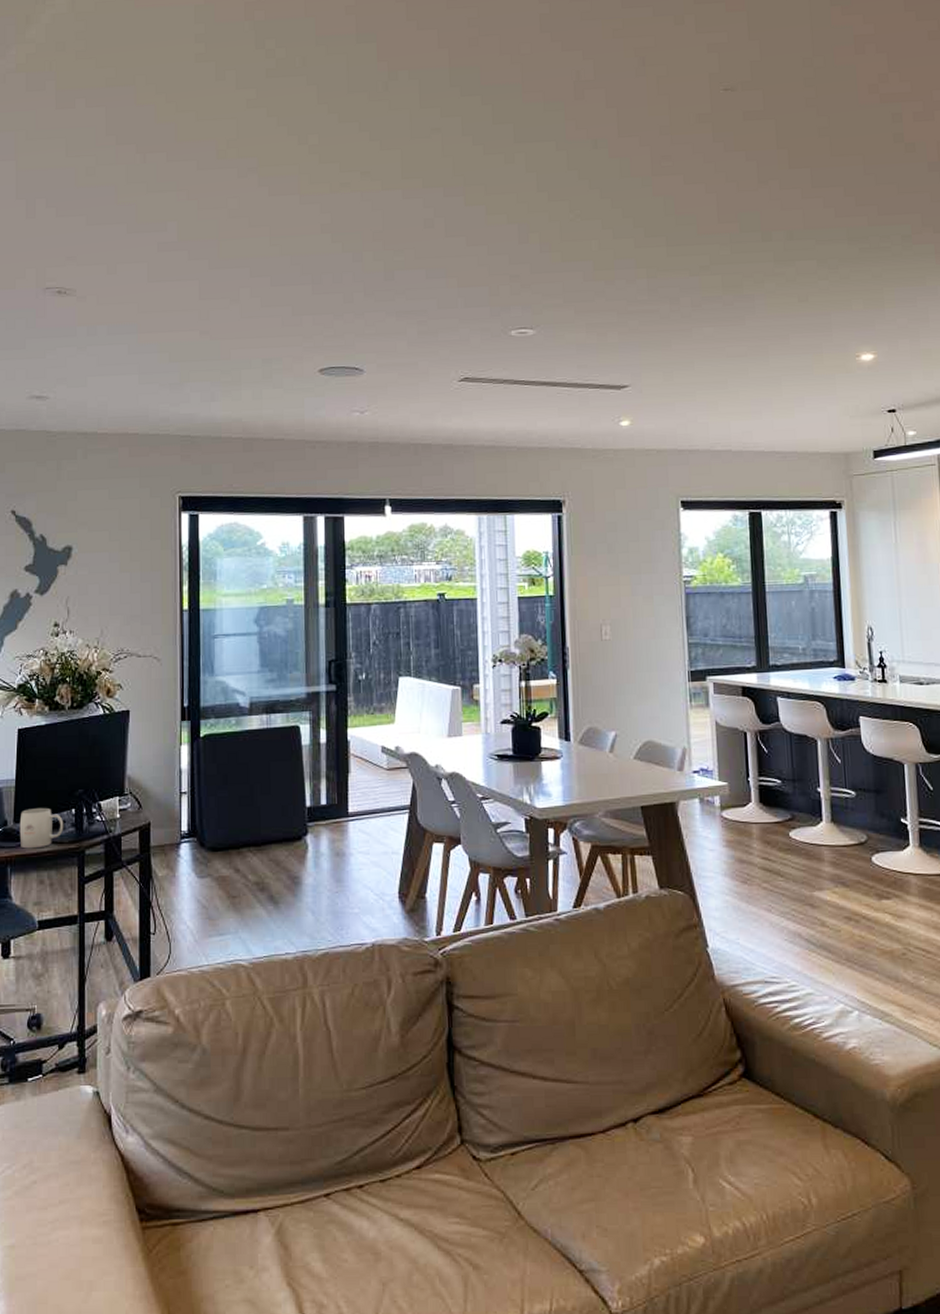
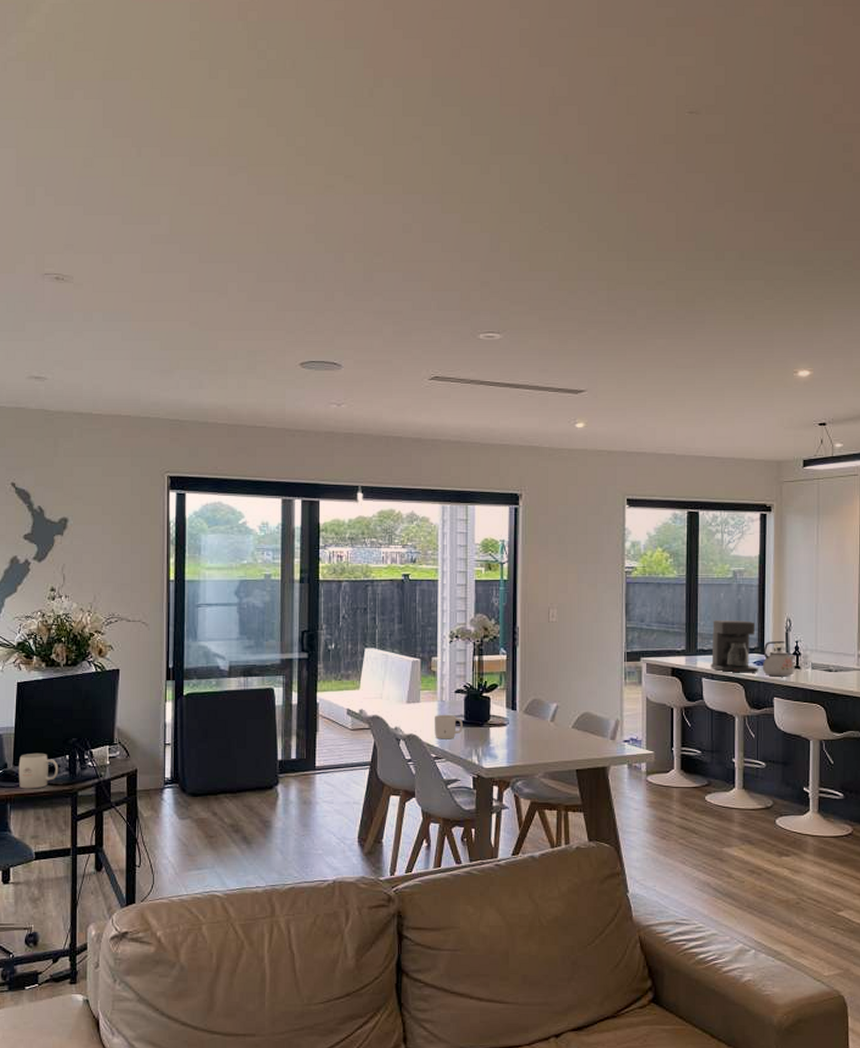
mug: none [479,748,511,777] -> present [435,714,463,739]
coffee maker: none [785,630,840,691] -> present [710,620,758,673]
kettle: none [843,651,881,693] -> present [762,640,795,677]

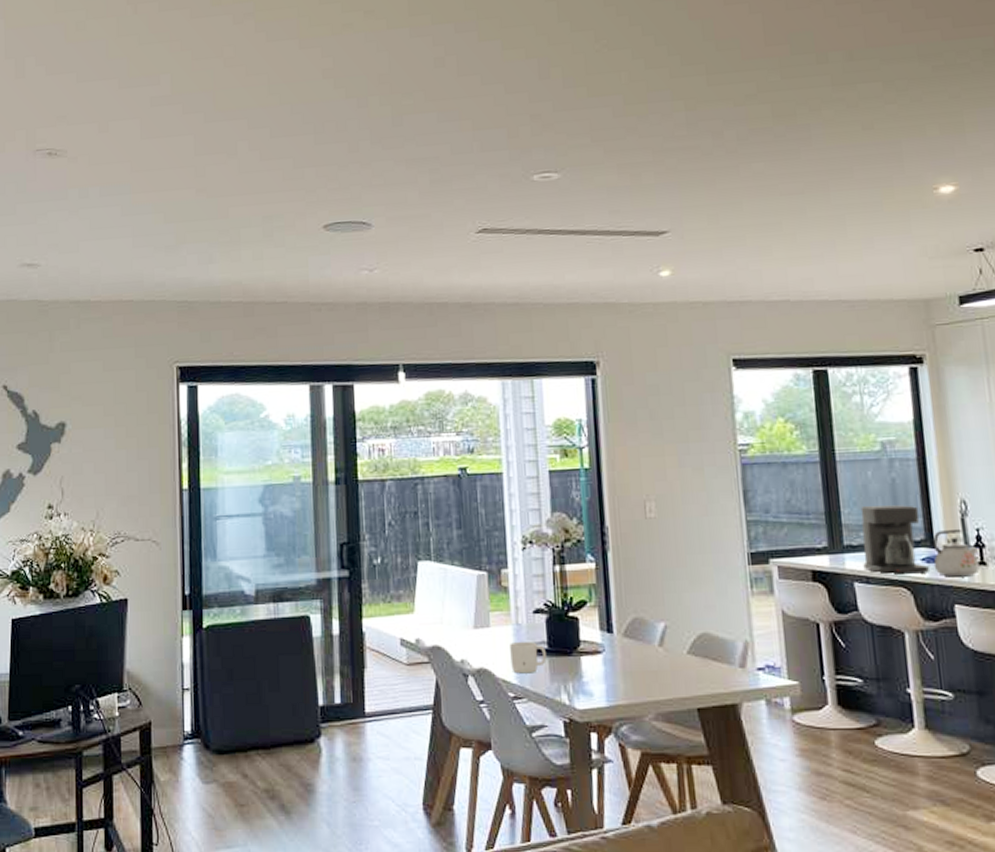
mug: present [18,753,59,789] -> none [14,704,61,749]

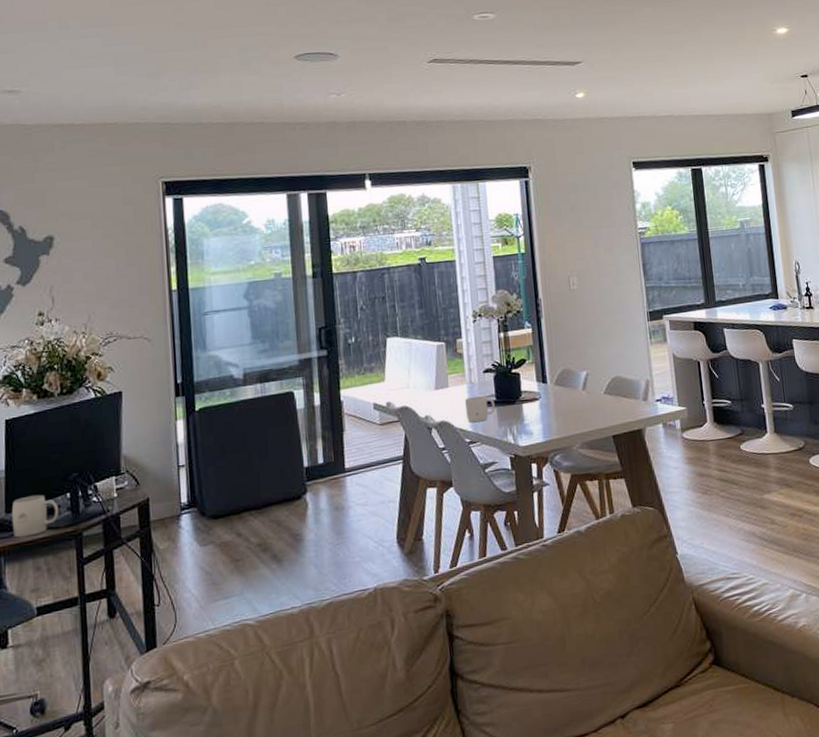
mug: none [14,704,61,749] -> present [11,494,60,538]
coffee maker: present [860,505,929,575] -> none [727,268,775,321]
kettle: present [932,528,980,577] -> none [777,283,809,320]

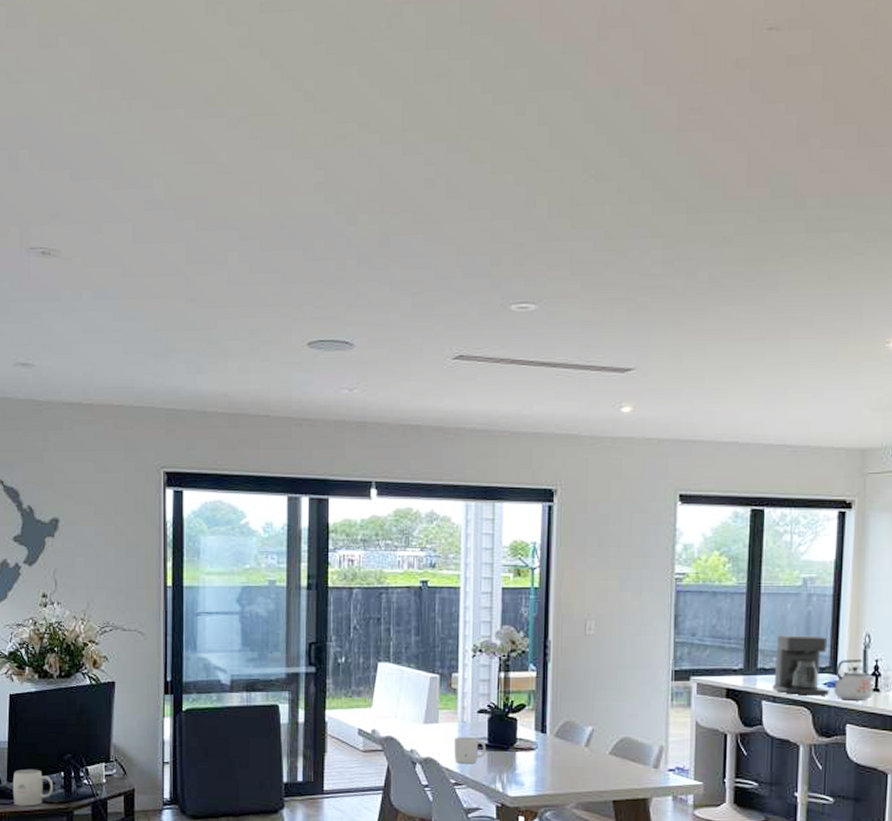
coffee maker: none [727,268,775,321] -> present [772,635,829,696]
kettle: none [777,283,809,320] -> present [833,658,874,701]

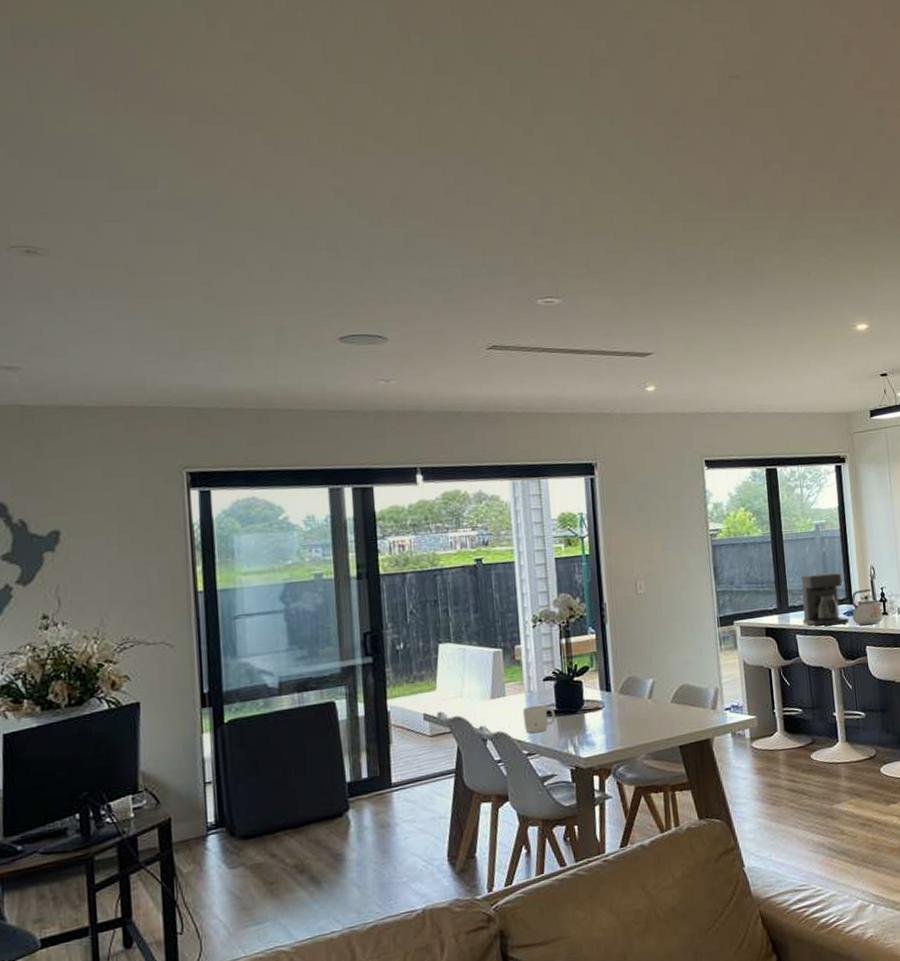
mug: present [12,769,54,807] -> none [10,815,67,864]

